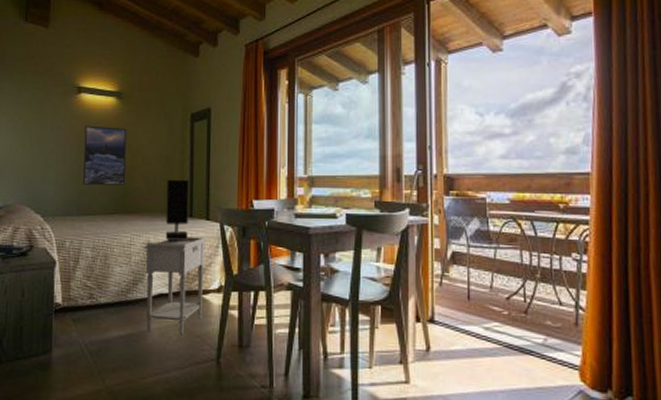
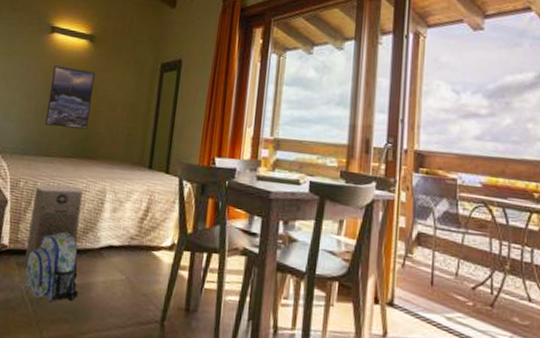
air purifier: none [79,241,129,323] -> present [23,184,84,268]
backpack: none [82,286,135,351] -> present [25,233,79,301]
nightstand: present [143,237,207,336] -> none [92,189,164,292]
table lamp: present [165,179,189,241] -> none [121,127,153,192]

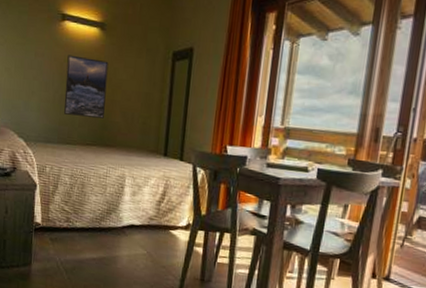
air purifier: present [23,184,84,268] -> none [56,170,105,243]
backpack: present [25,233,79,301] -> none [59,213,106,271]

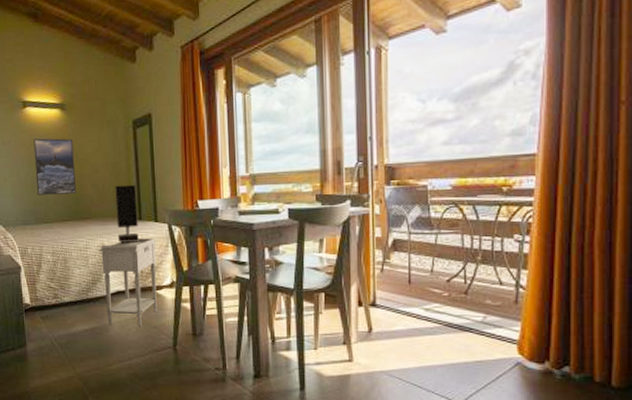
nightstand: none [117,175,179,265] -> present [98,238,157,327]
table lamp: none [139,116,167,177] -> present [115,184,139,243]

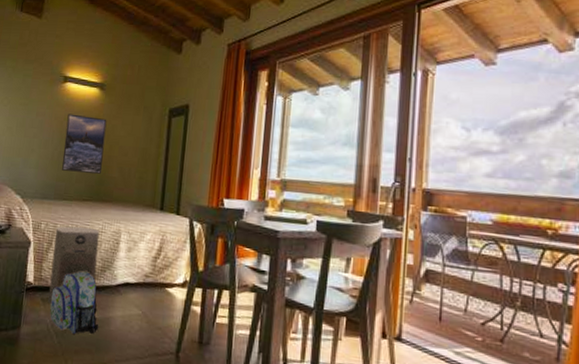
air purifier: none [42,245,89,320] -> present [48,226,100,304]
backpack: none [49,286,99,343] -> present [50,271,99,334]
nightstand: present [98,238,157,327] -> none [111,229,175,326]
table lamp: present [115,184,139,243] -> none [135,171,163,232]

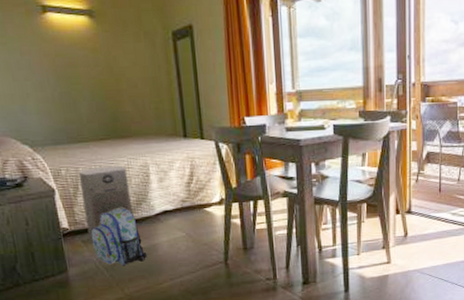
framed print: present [62,113,107,174] -> none [58,48,114,112]

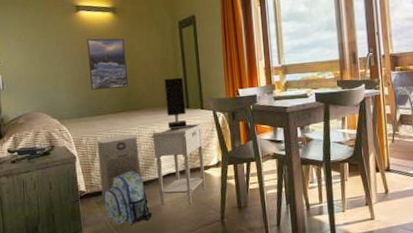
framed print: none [58,48,114,112] -> present [87,38,129,90]
nightstand: none [142,156,207,245] -> present [150,124,206,205]
table lamp: none [156,100,185,162] -> present [164,77,187,130]

